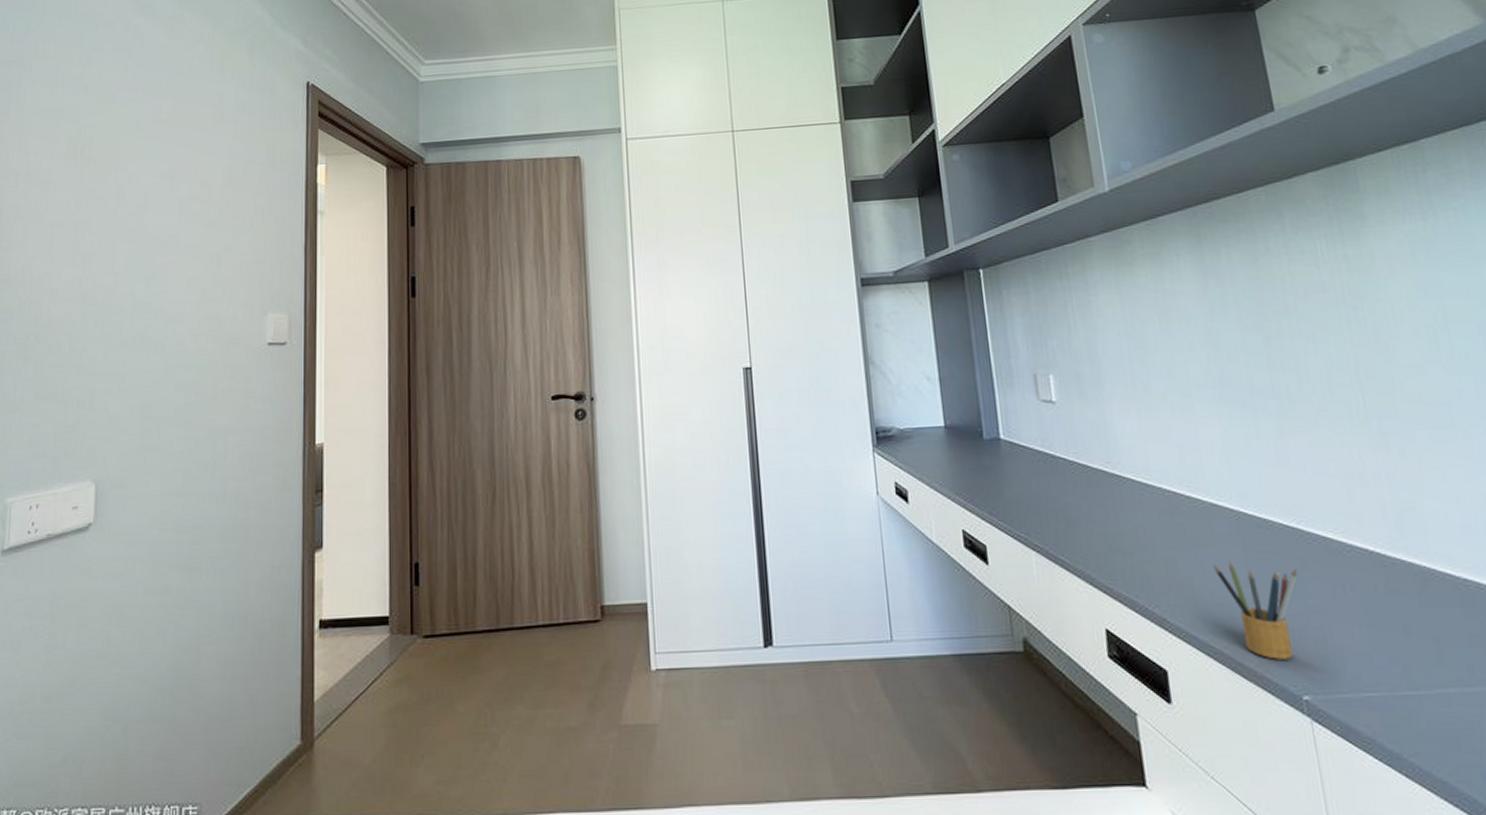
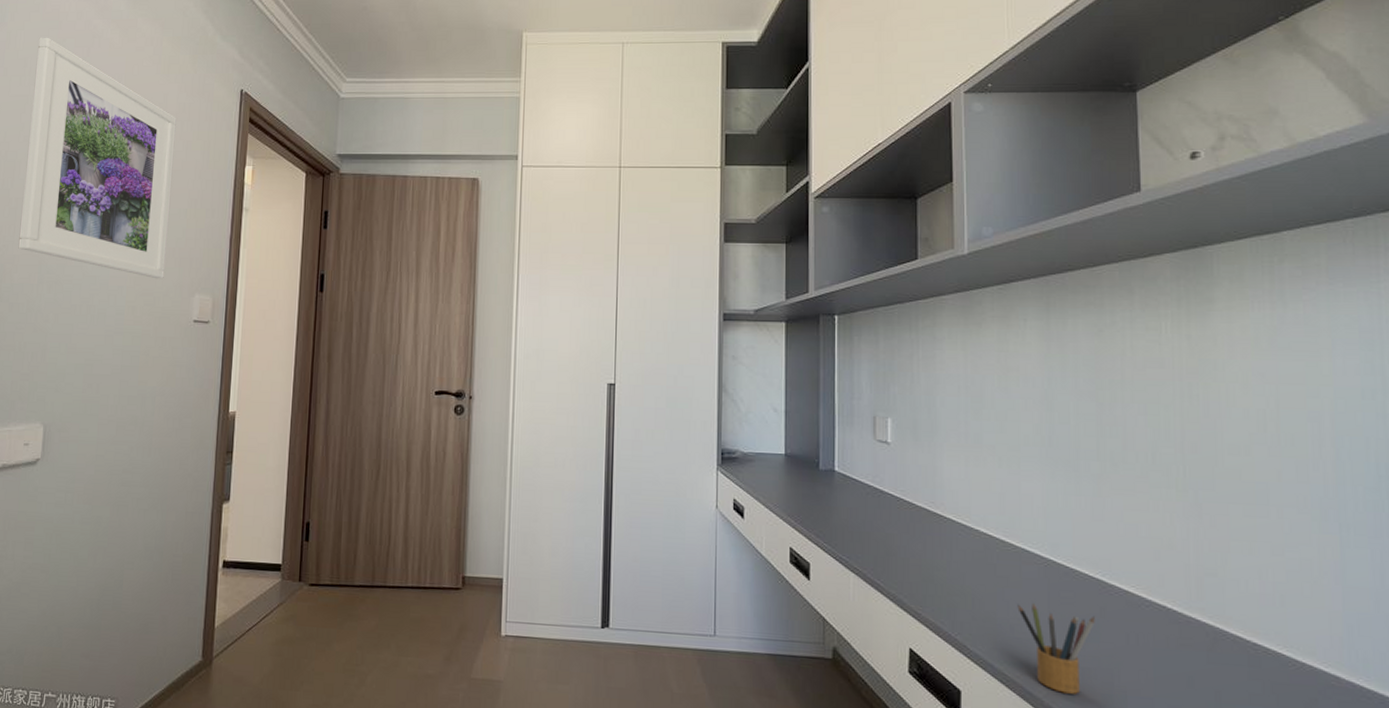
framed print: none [56,41,235,301] -> present [18,37,177,279]

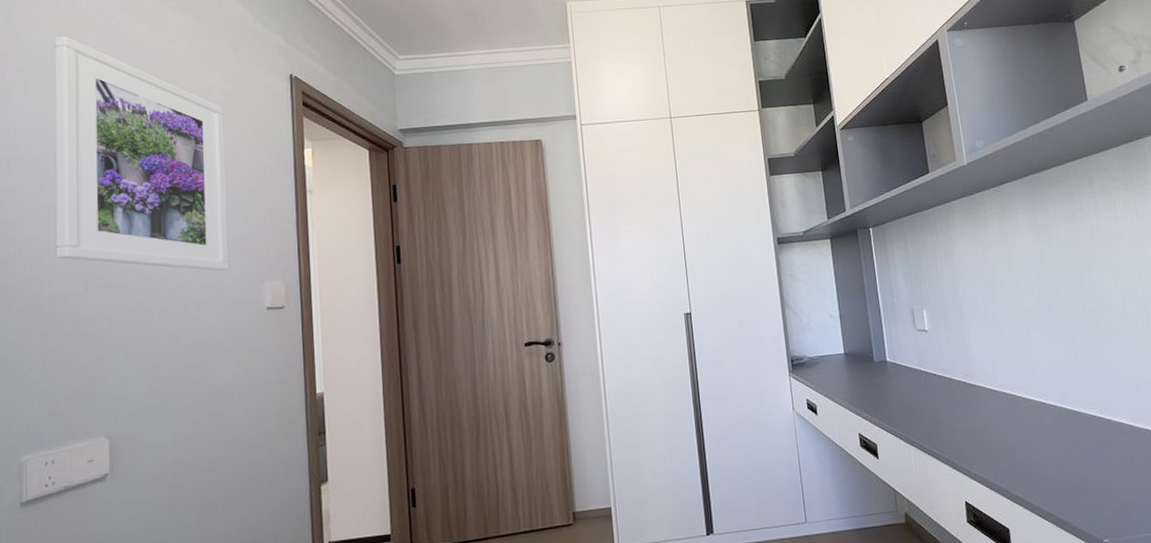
pencil box: present [1017,603,1095,694] -> none [1042,445,1101,515]

